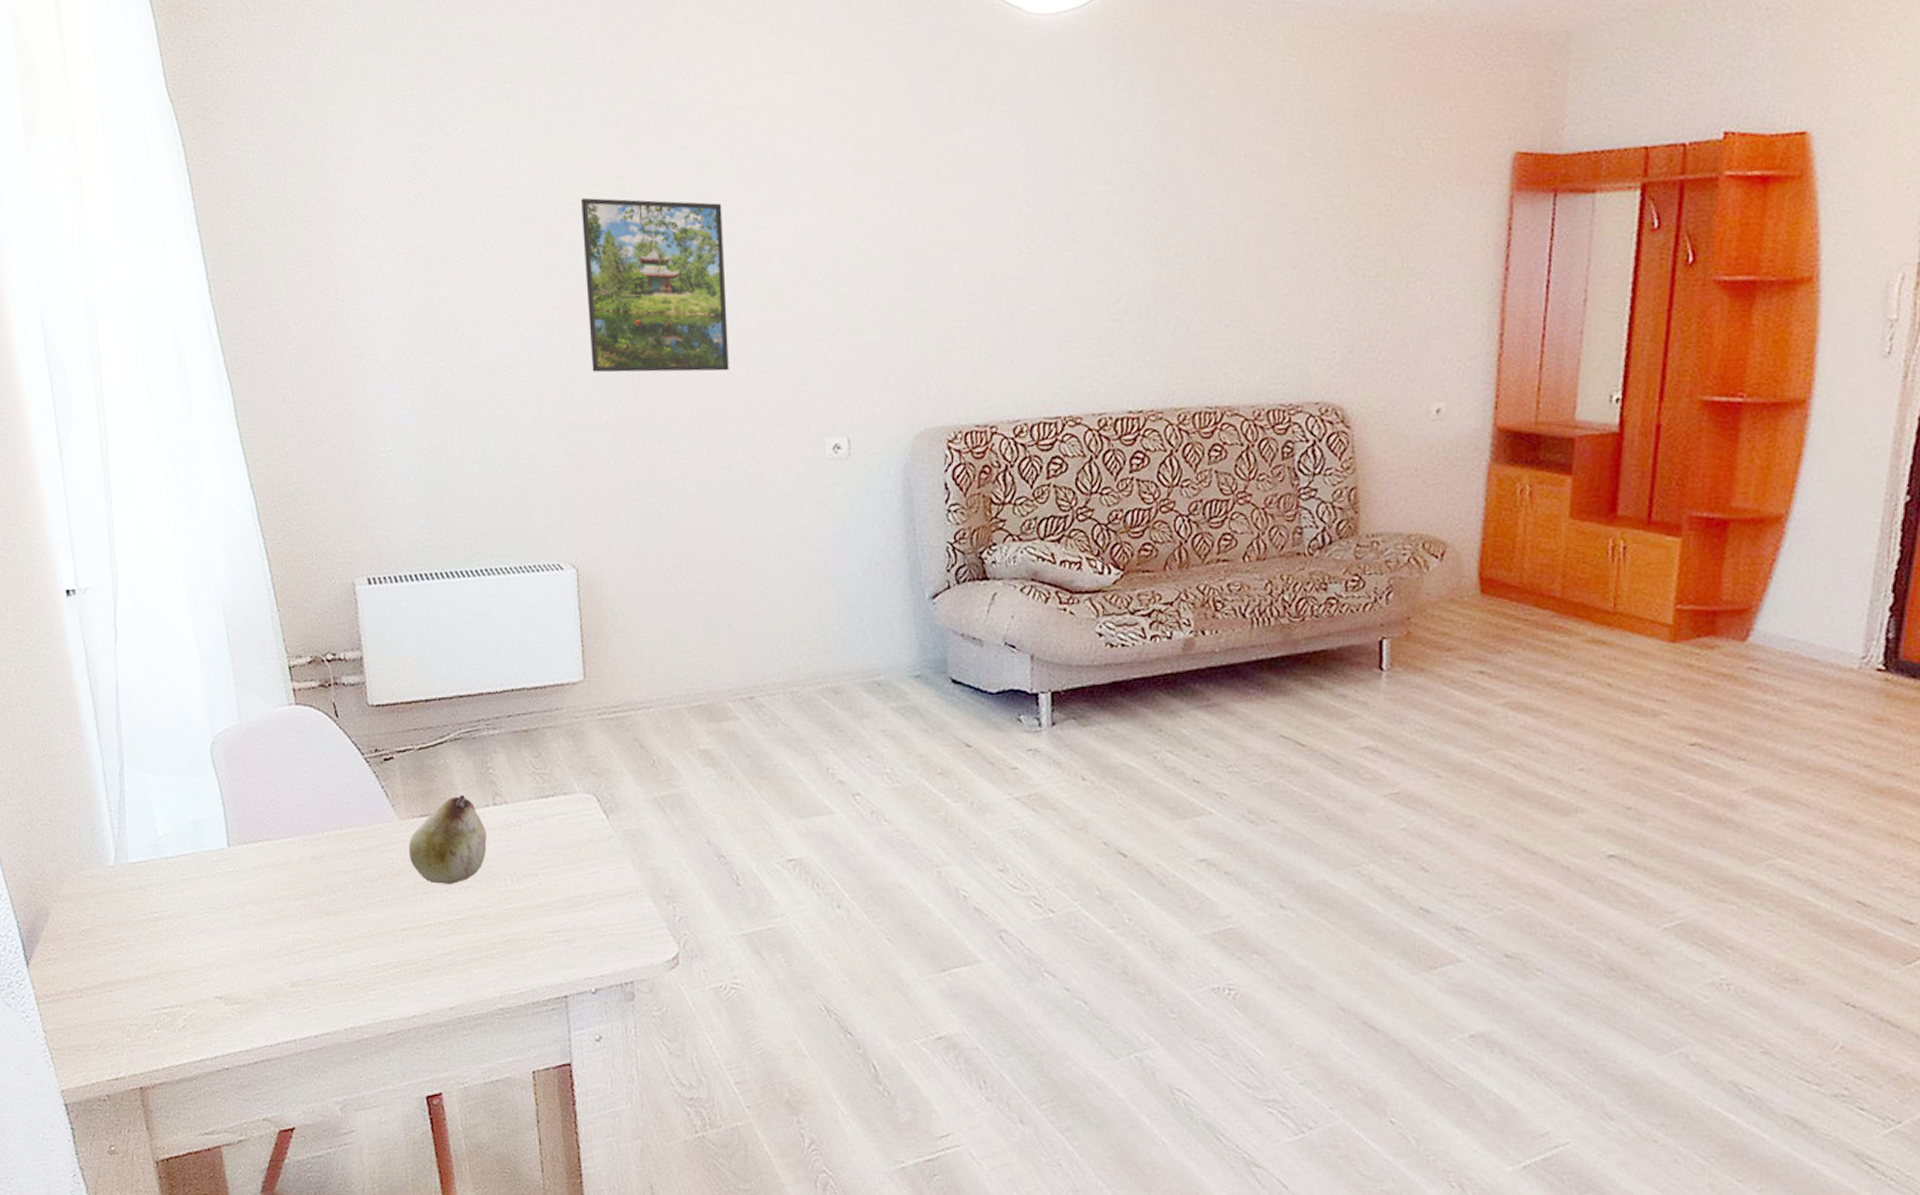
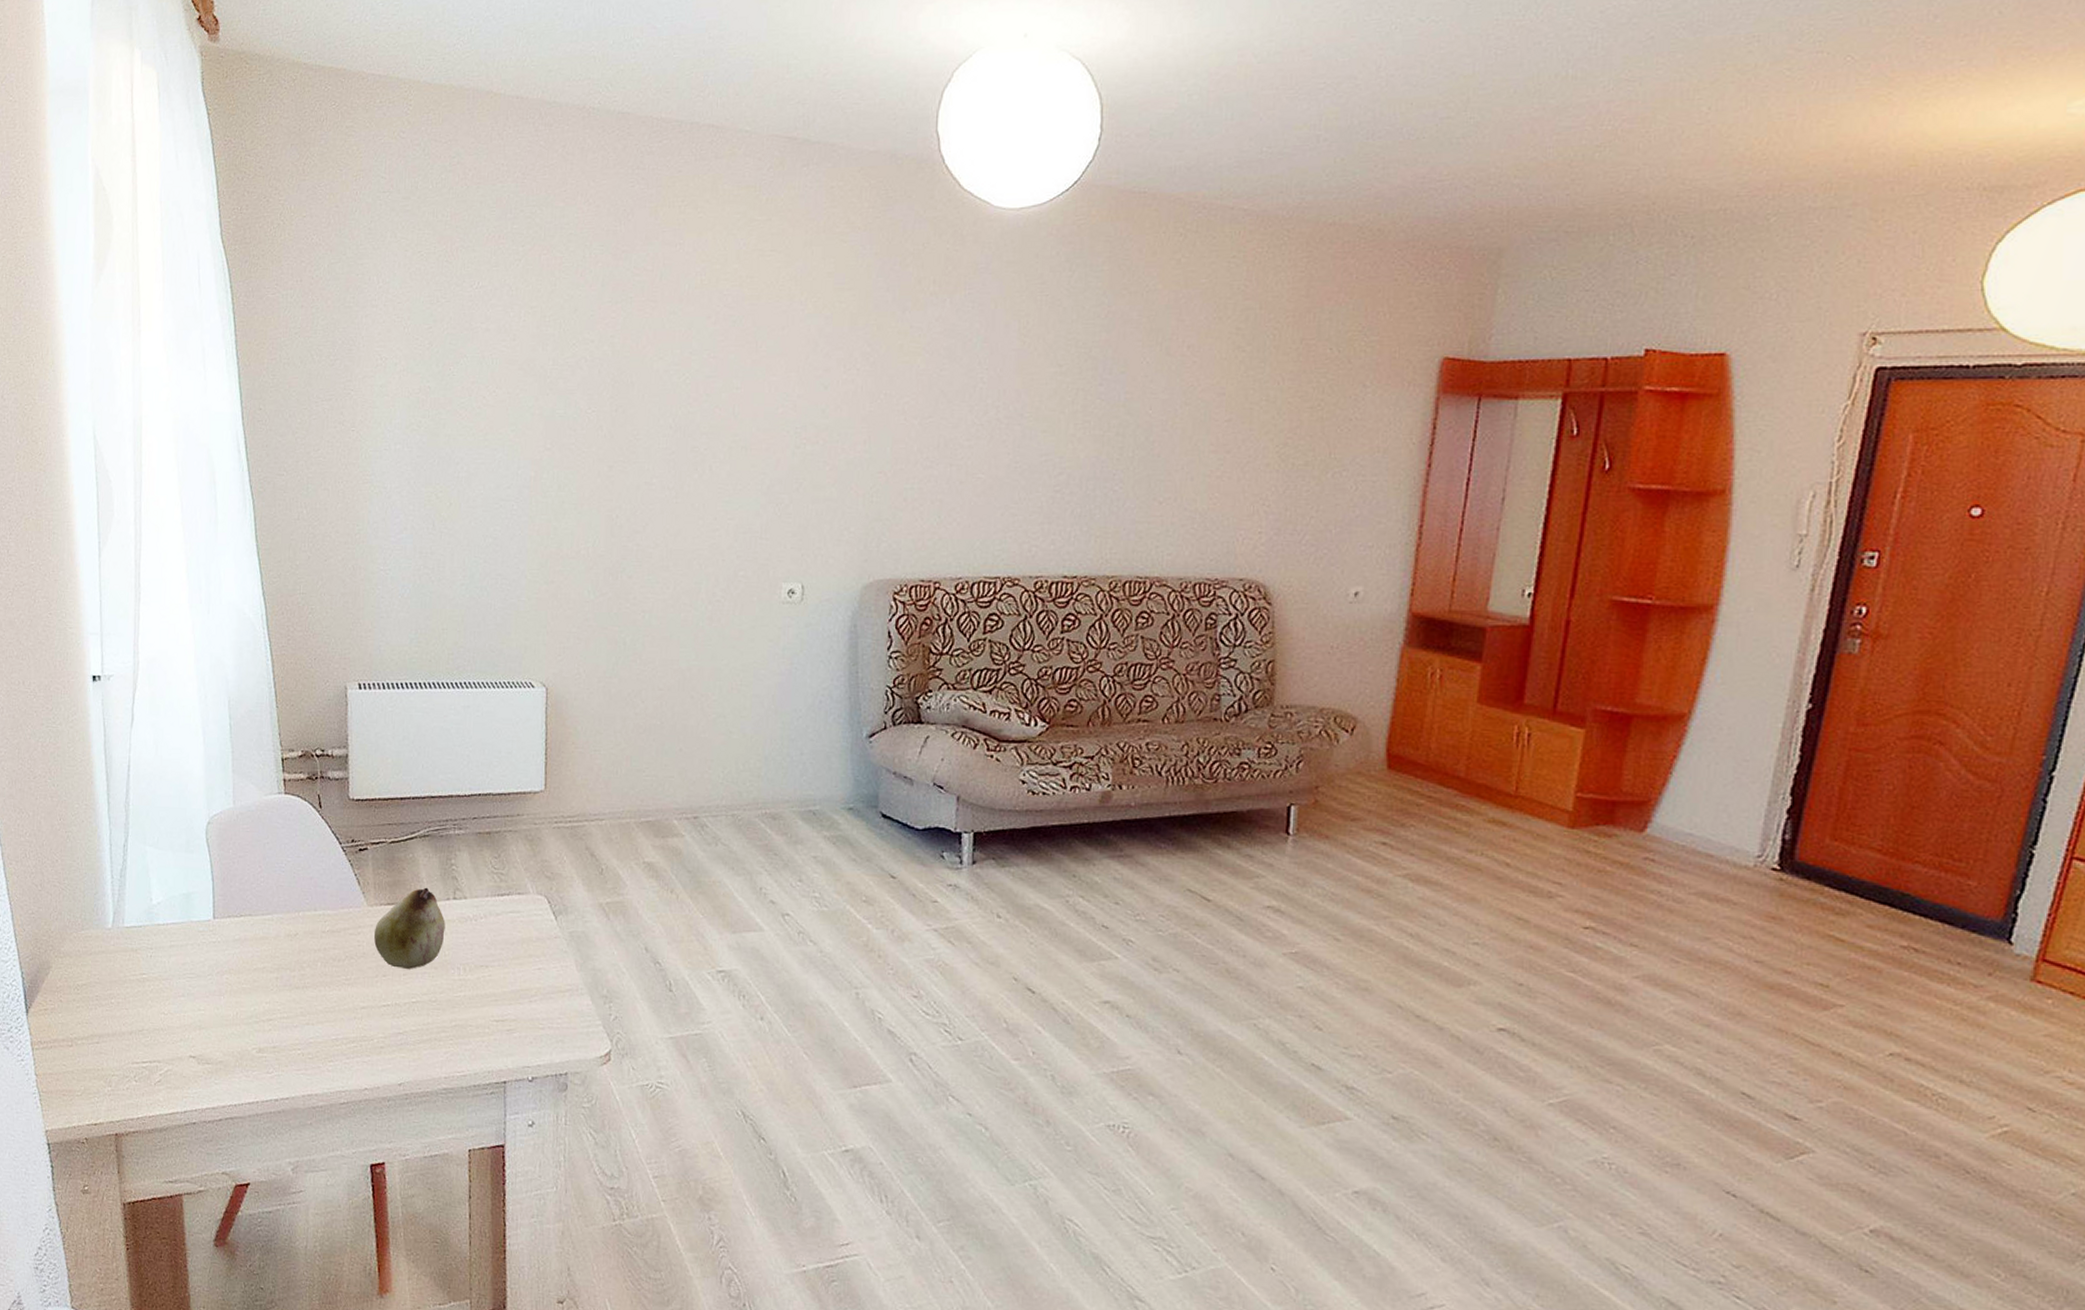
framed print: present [580,197,729,373] -> none [575,352,703,516]

